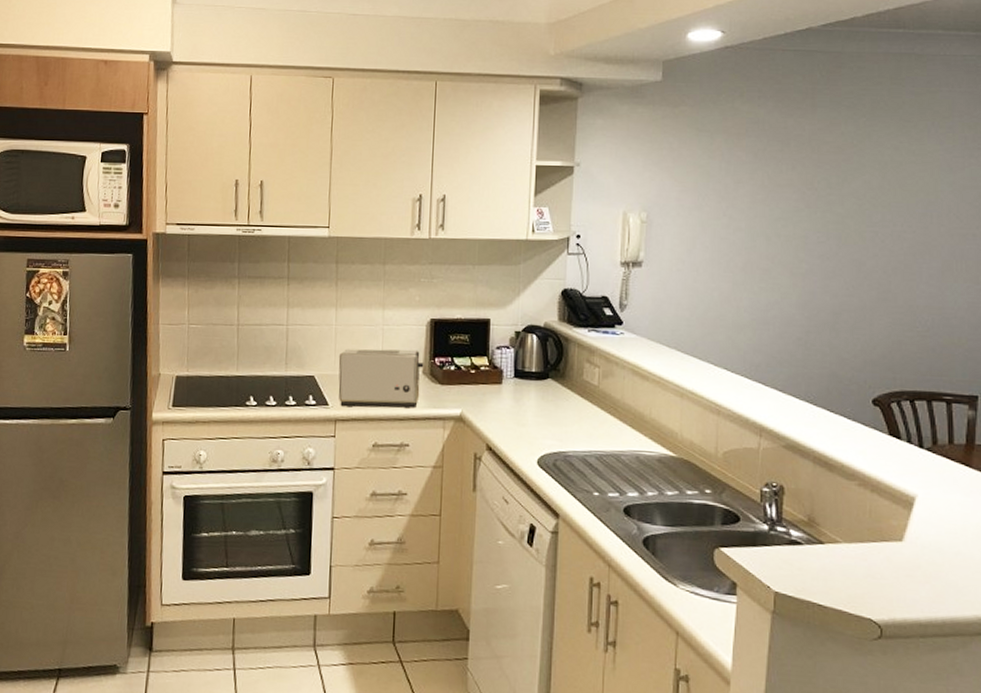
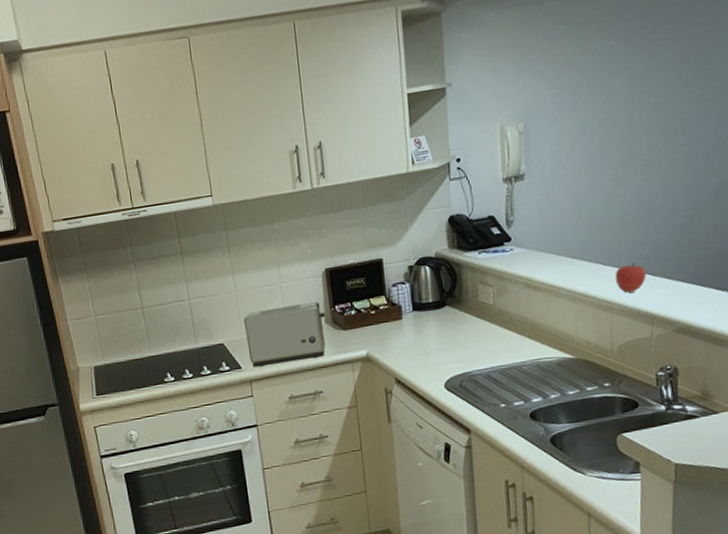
fruit: none [725,368,757,399] -> present [615,262,646,293]

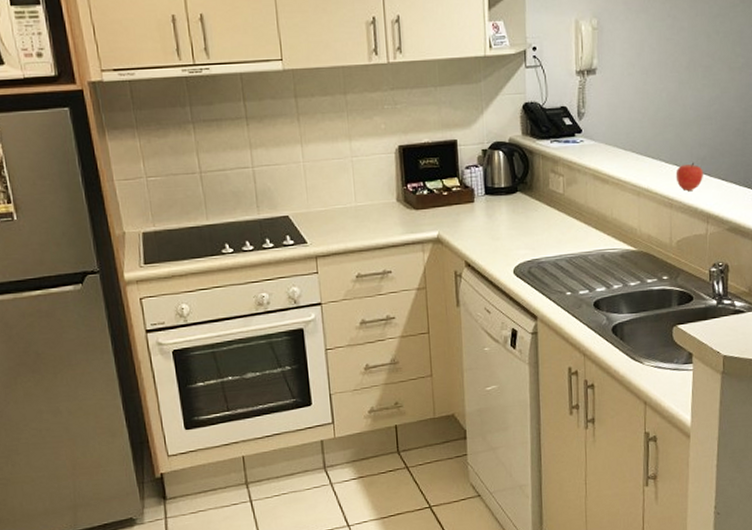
toaster: present [243,301,326,368] -> none [310,178,397,243]

